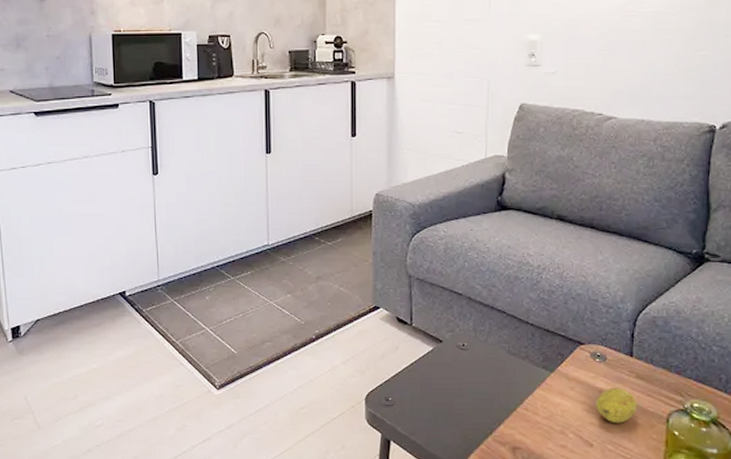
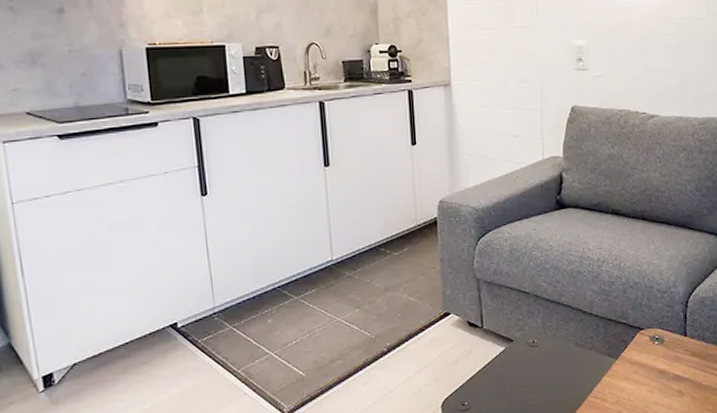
fruit: present [596,388,637,423] -> none [657,366,694,400]

